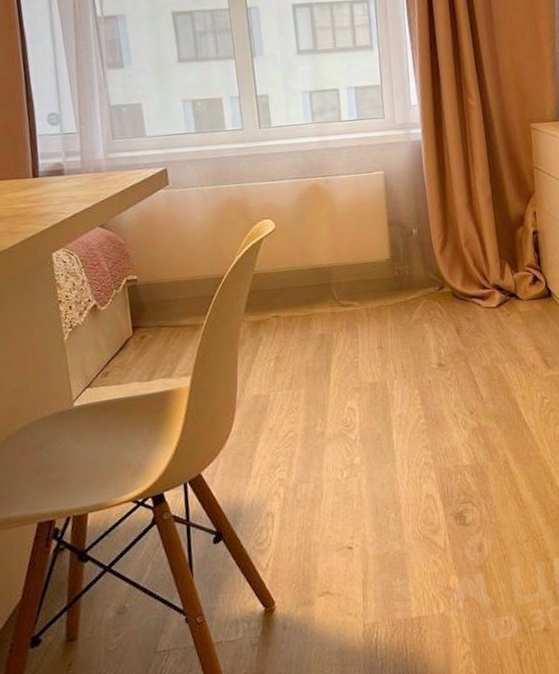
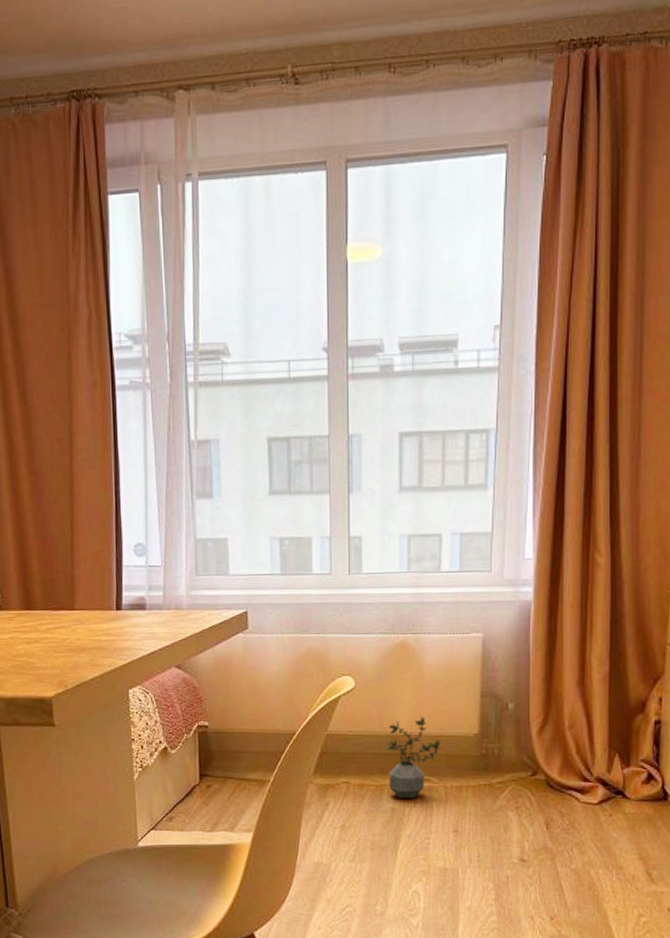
potted plant: none [310,249,358,325] -> present [387,717,440,798]

